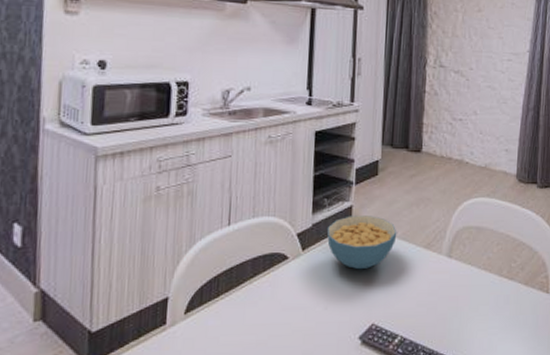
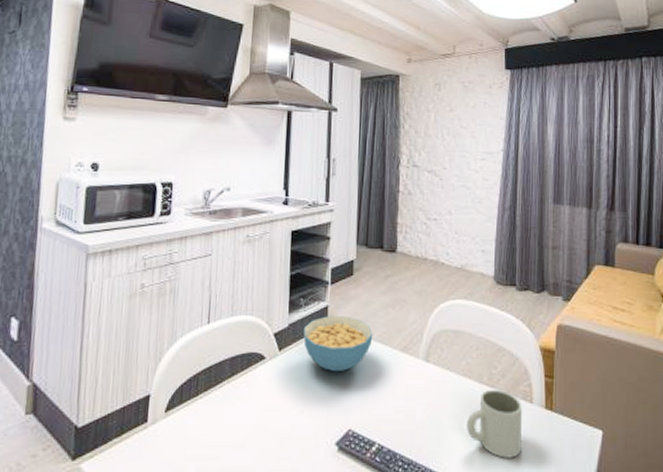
mug: none [486,281,539,345] -> present [467,389,522,458]

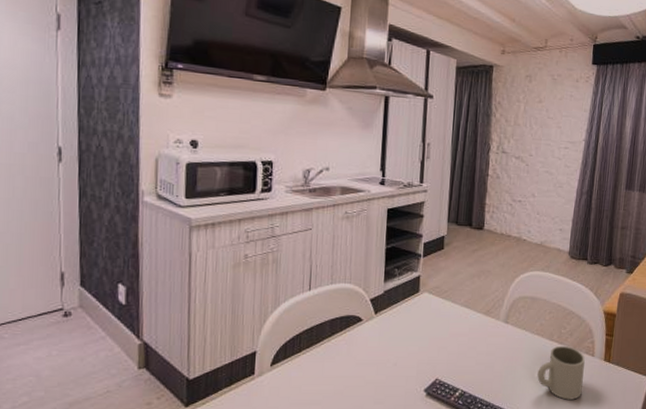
cereal bowl: present [303,316,373,372] -> none [397,284,460,332]

